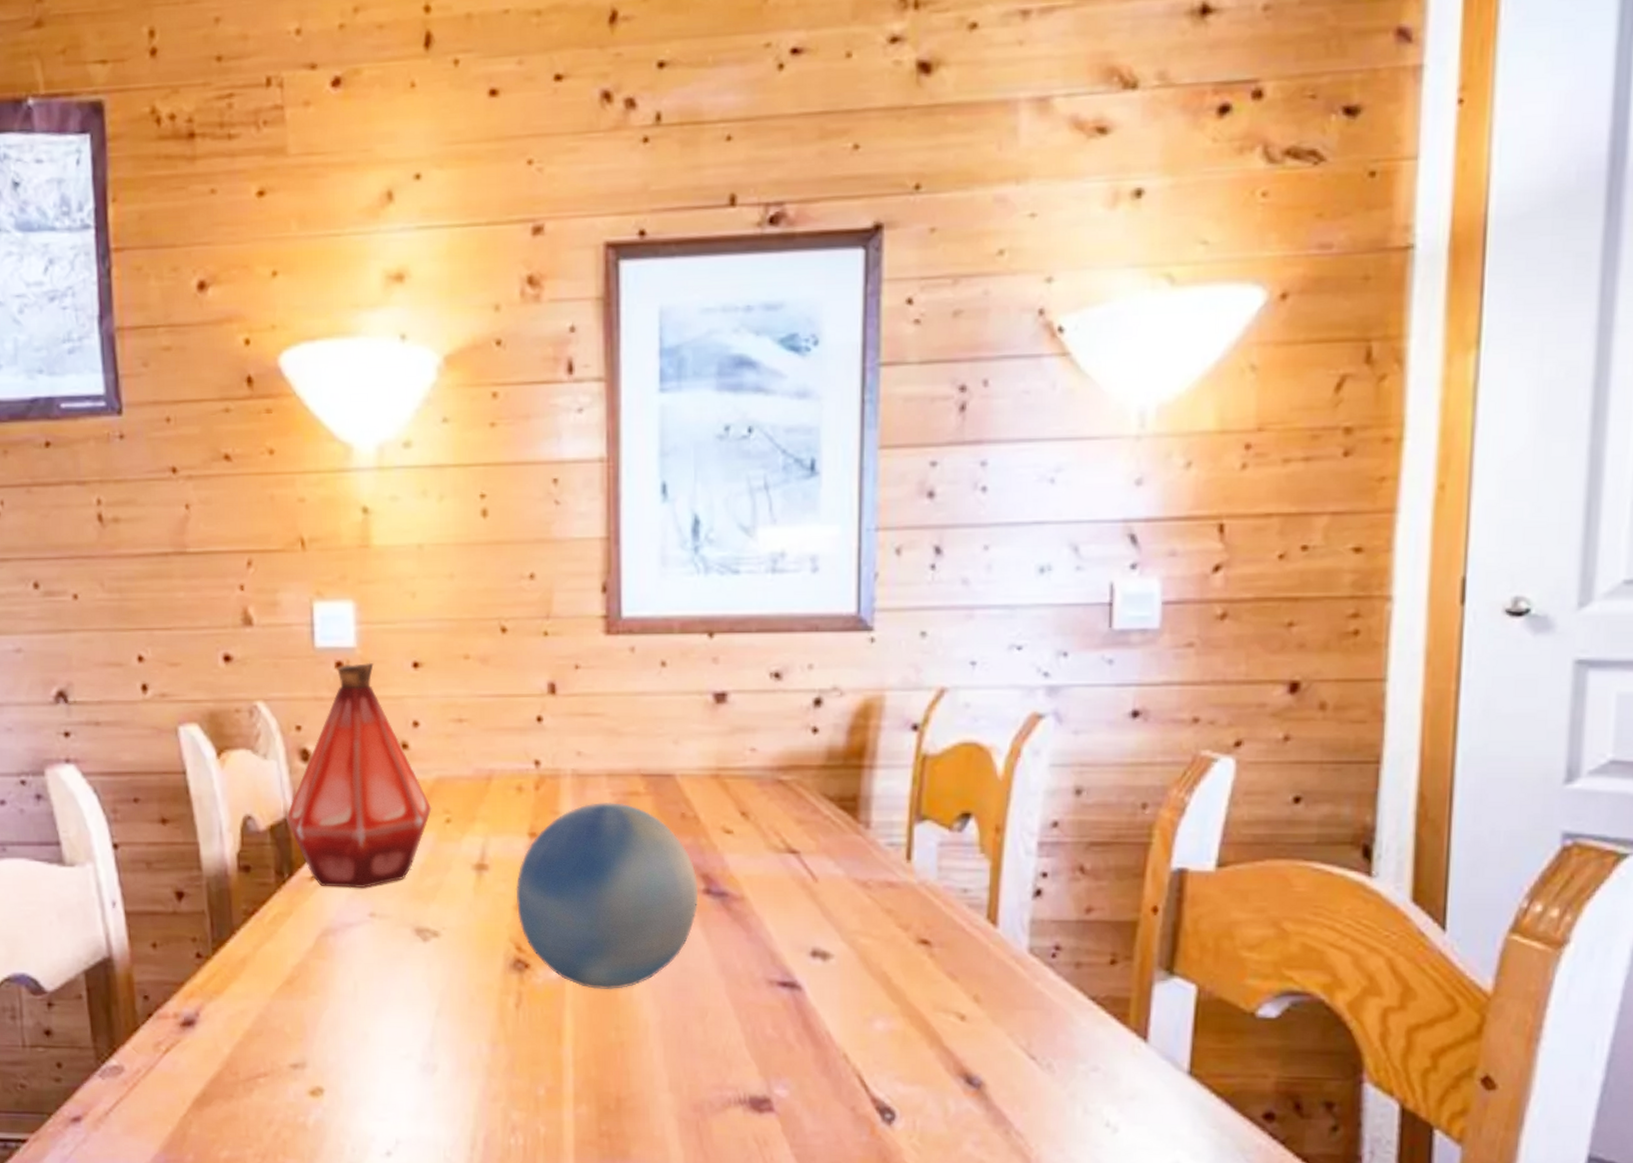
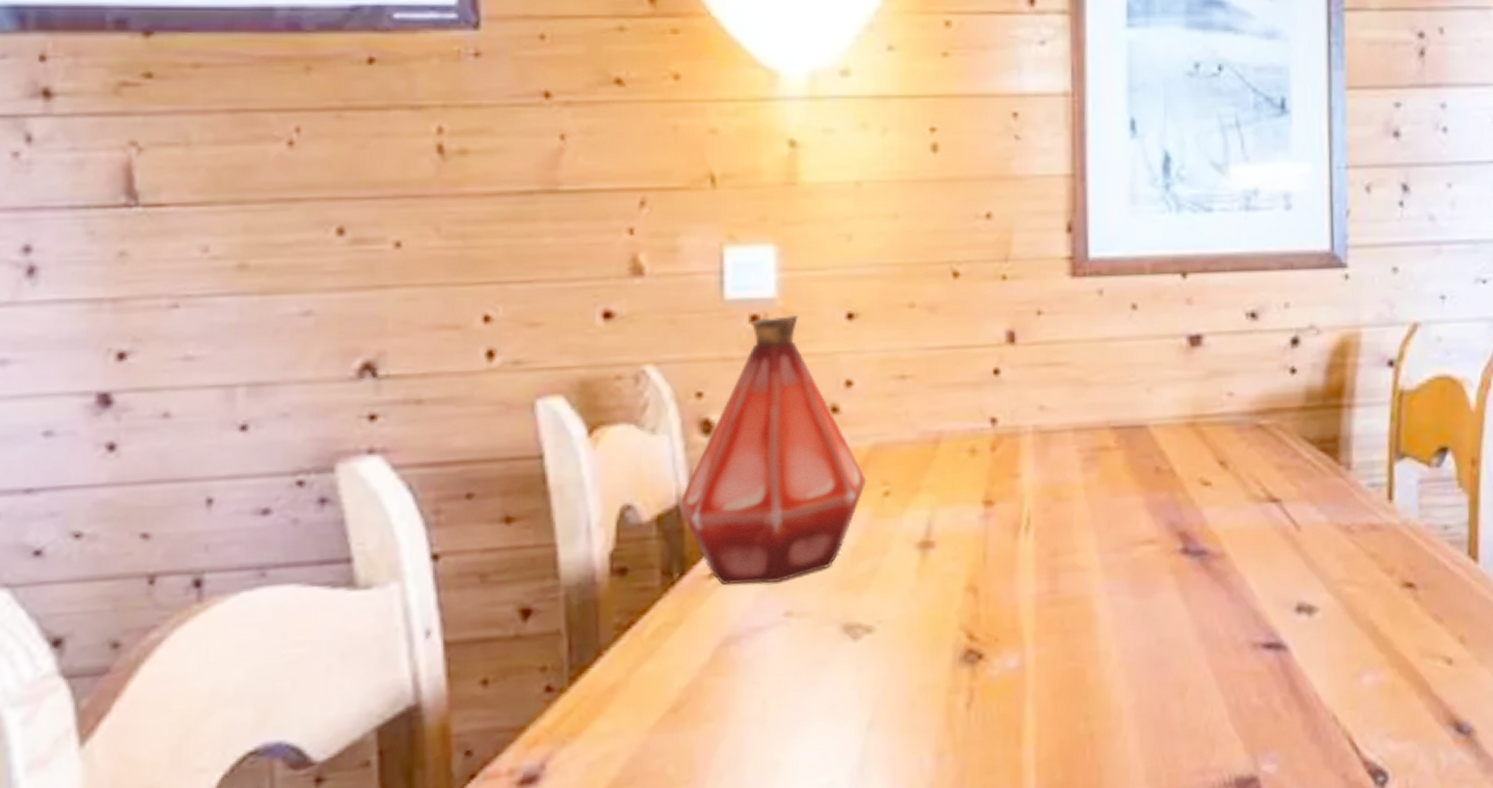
decorative ball: present [515,803,699,990] -> none [967,459,1176,675]

